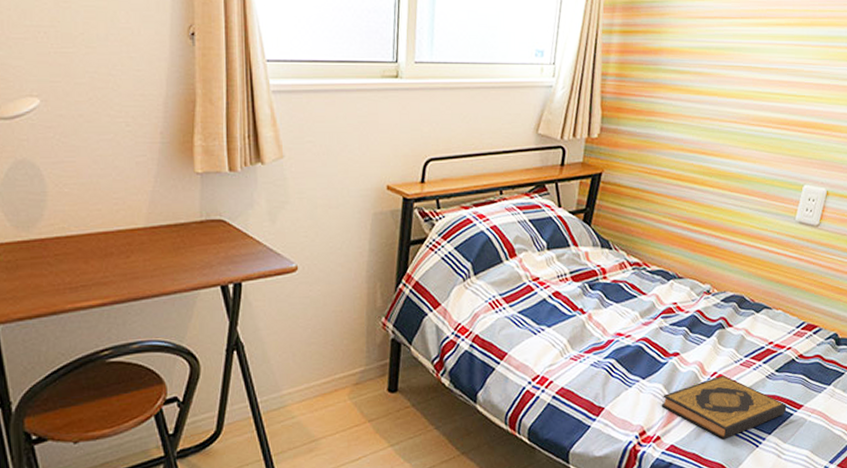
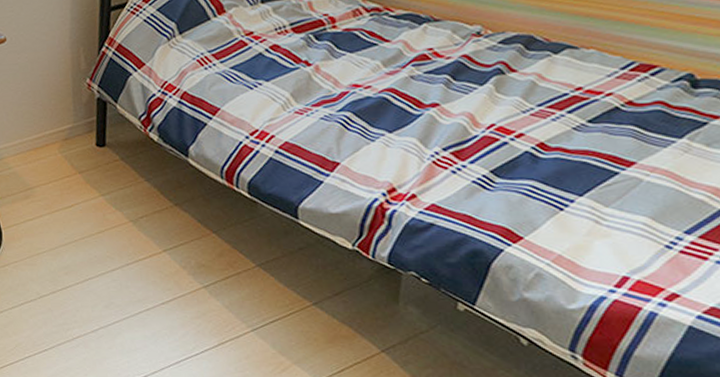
hardback book: present [661,375,787,440] -> none [416,127,608,200]

